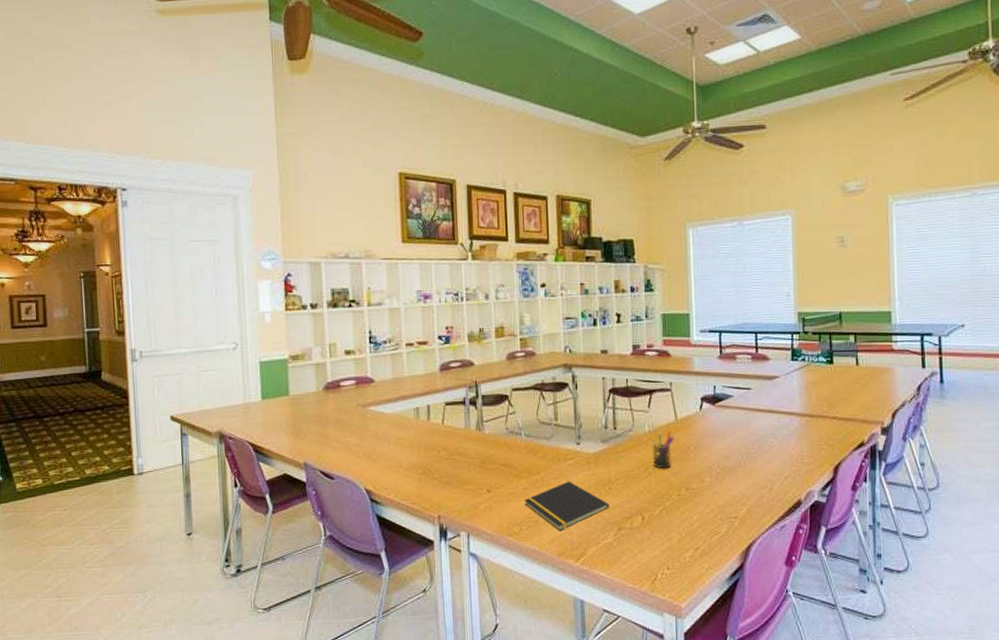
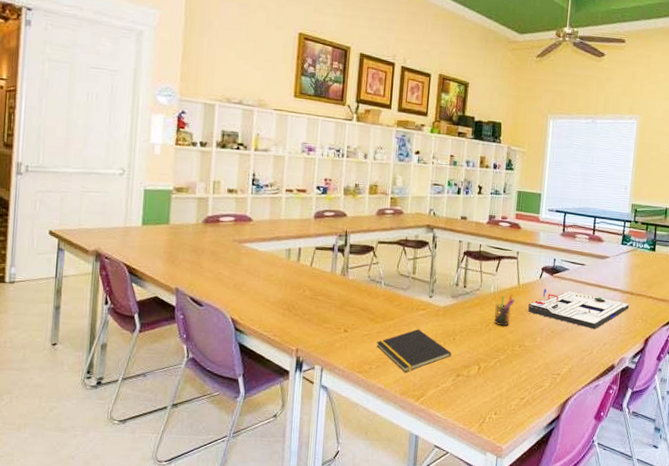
board game: none [691,420,811,462] -> present [528,289,630,329]

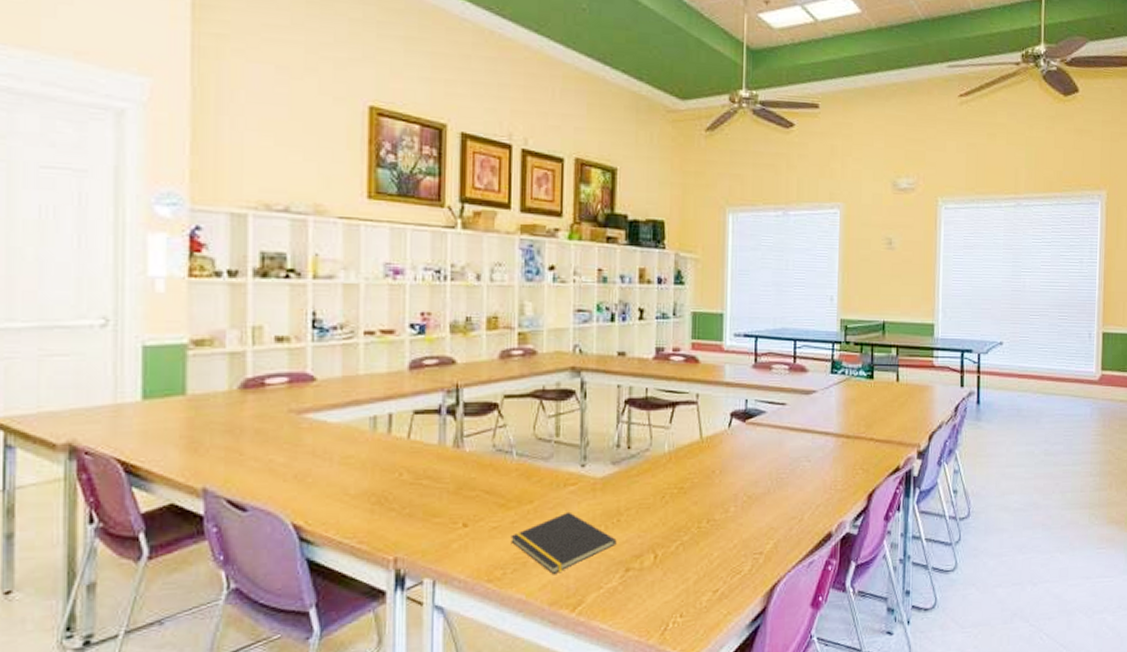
pen holder: present [493,294,515,326] -> none [668,452,697,496]
board game: present [528,289,630,329] -> none [716,440,846,489]

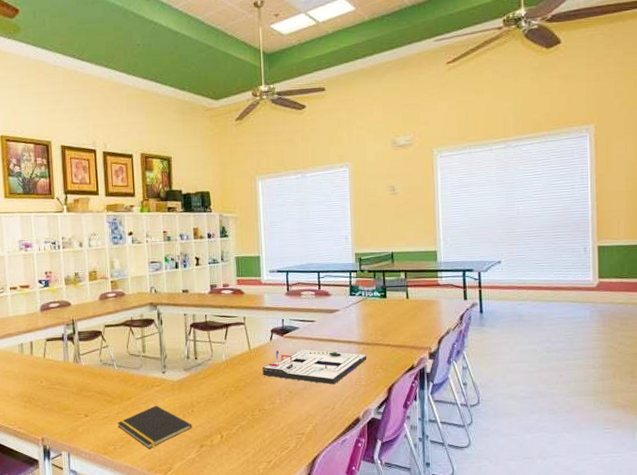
board game: none [716,440,846,489] -> present [262,349,367,385]

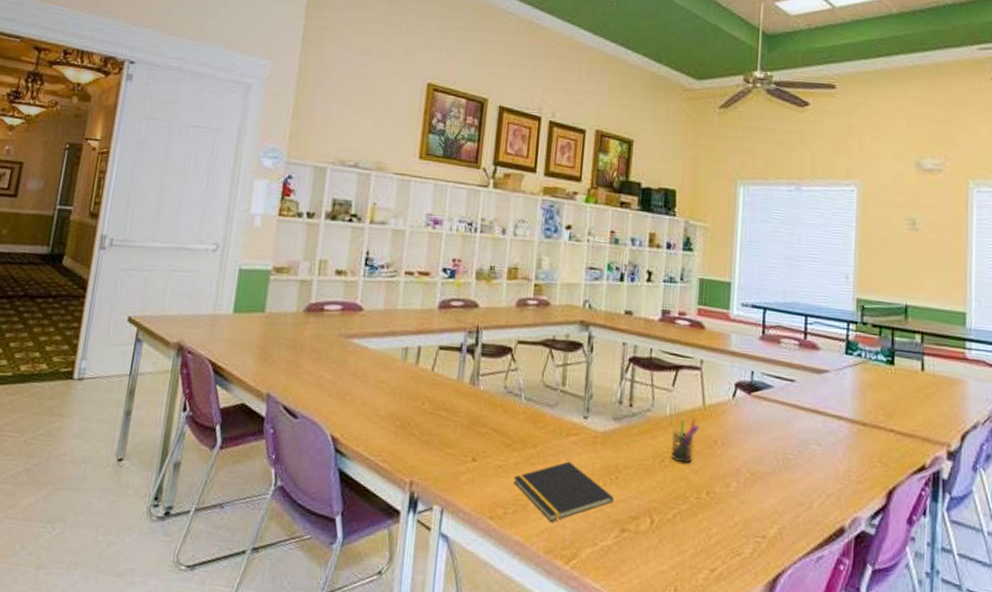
pen holder: none [225,360,248,392] -> present [669,418,699,463]
board game: present [262,349,367,385] -> none [718,412,862,474]

